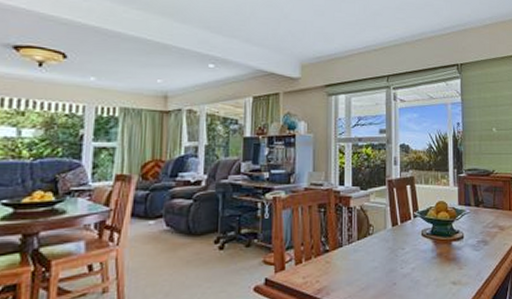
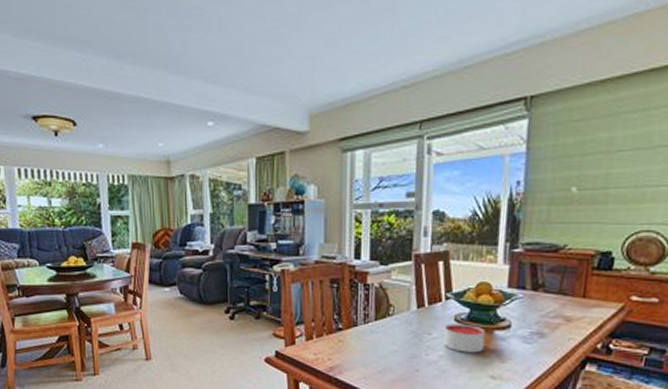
candle: none [414,237,446,263] -> present [443,323,485,353]

